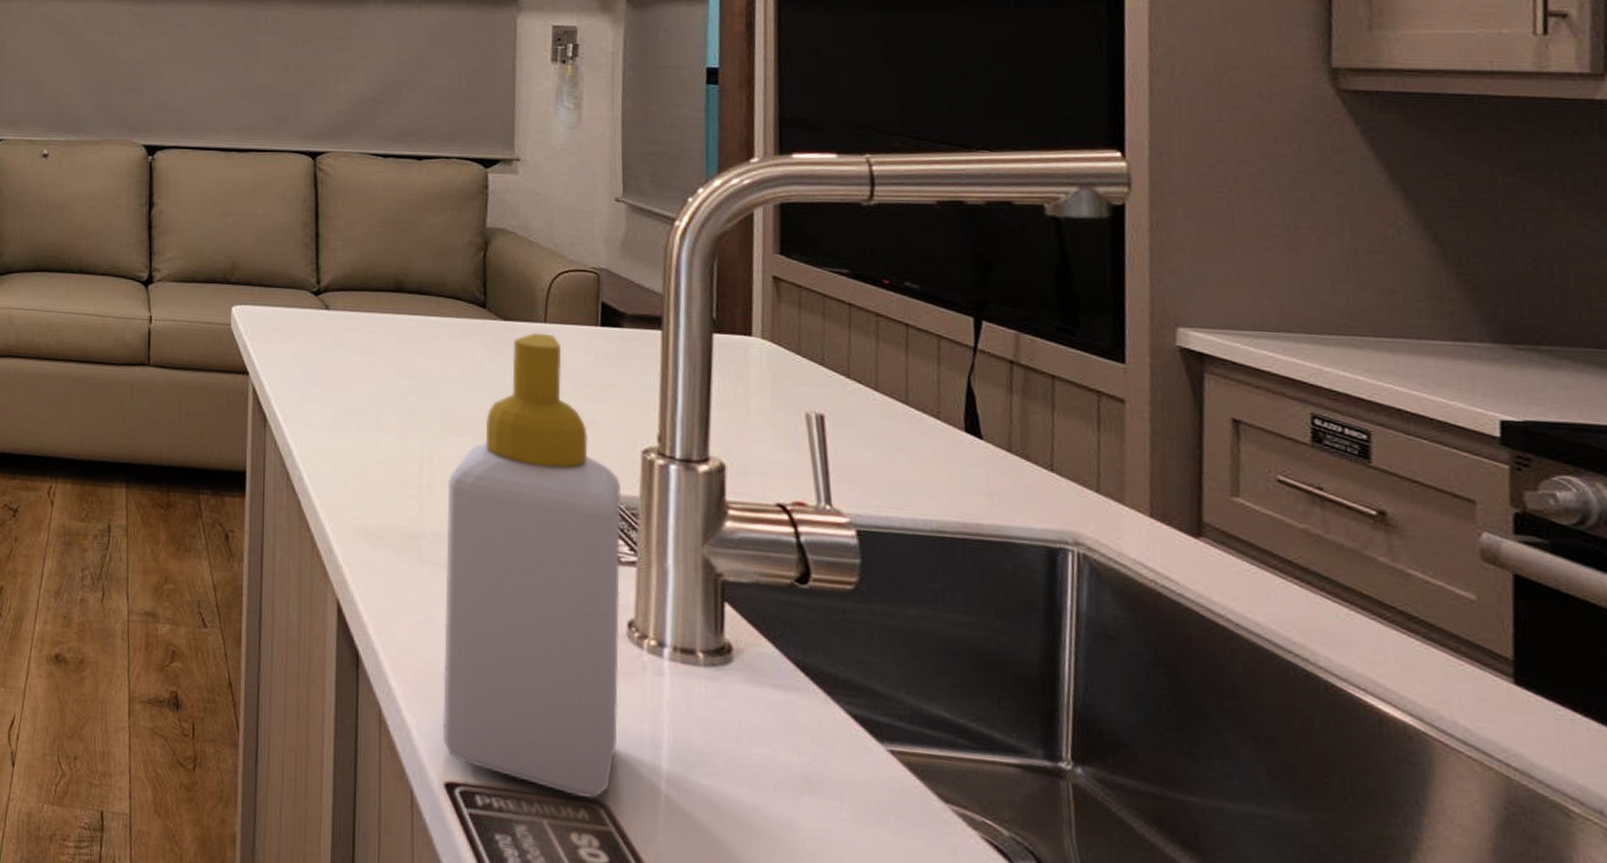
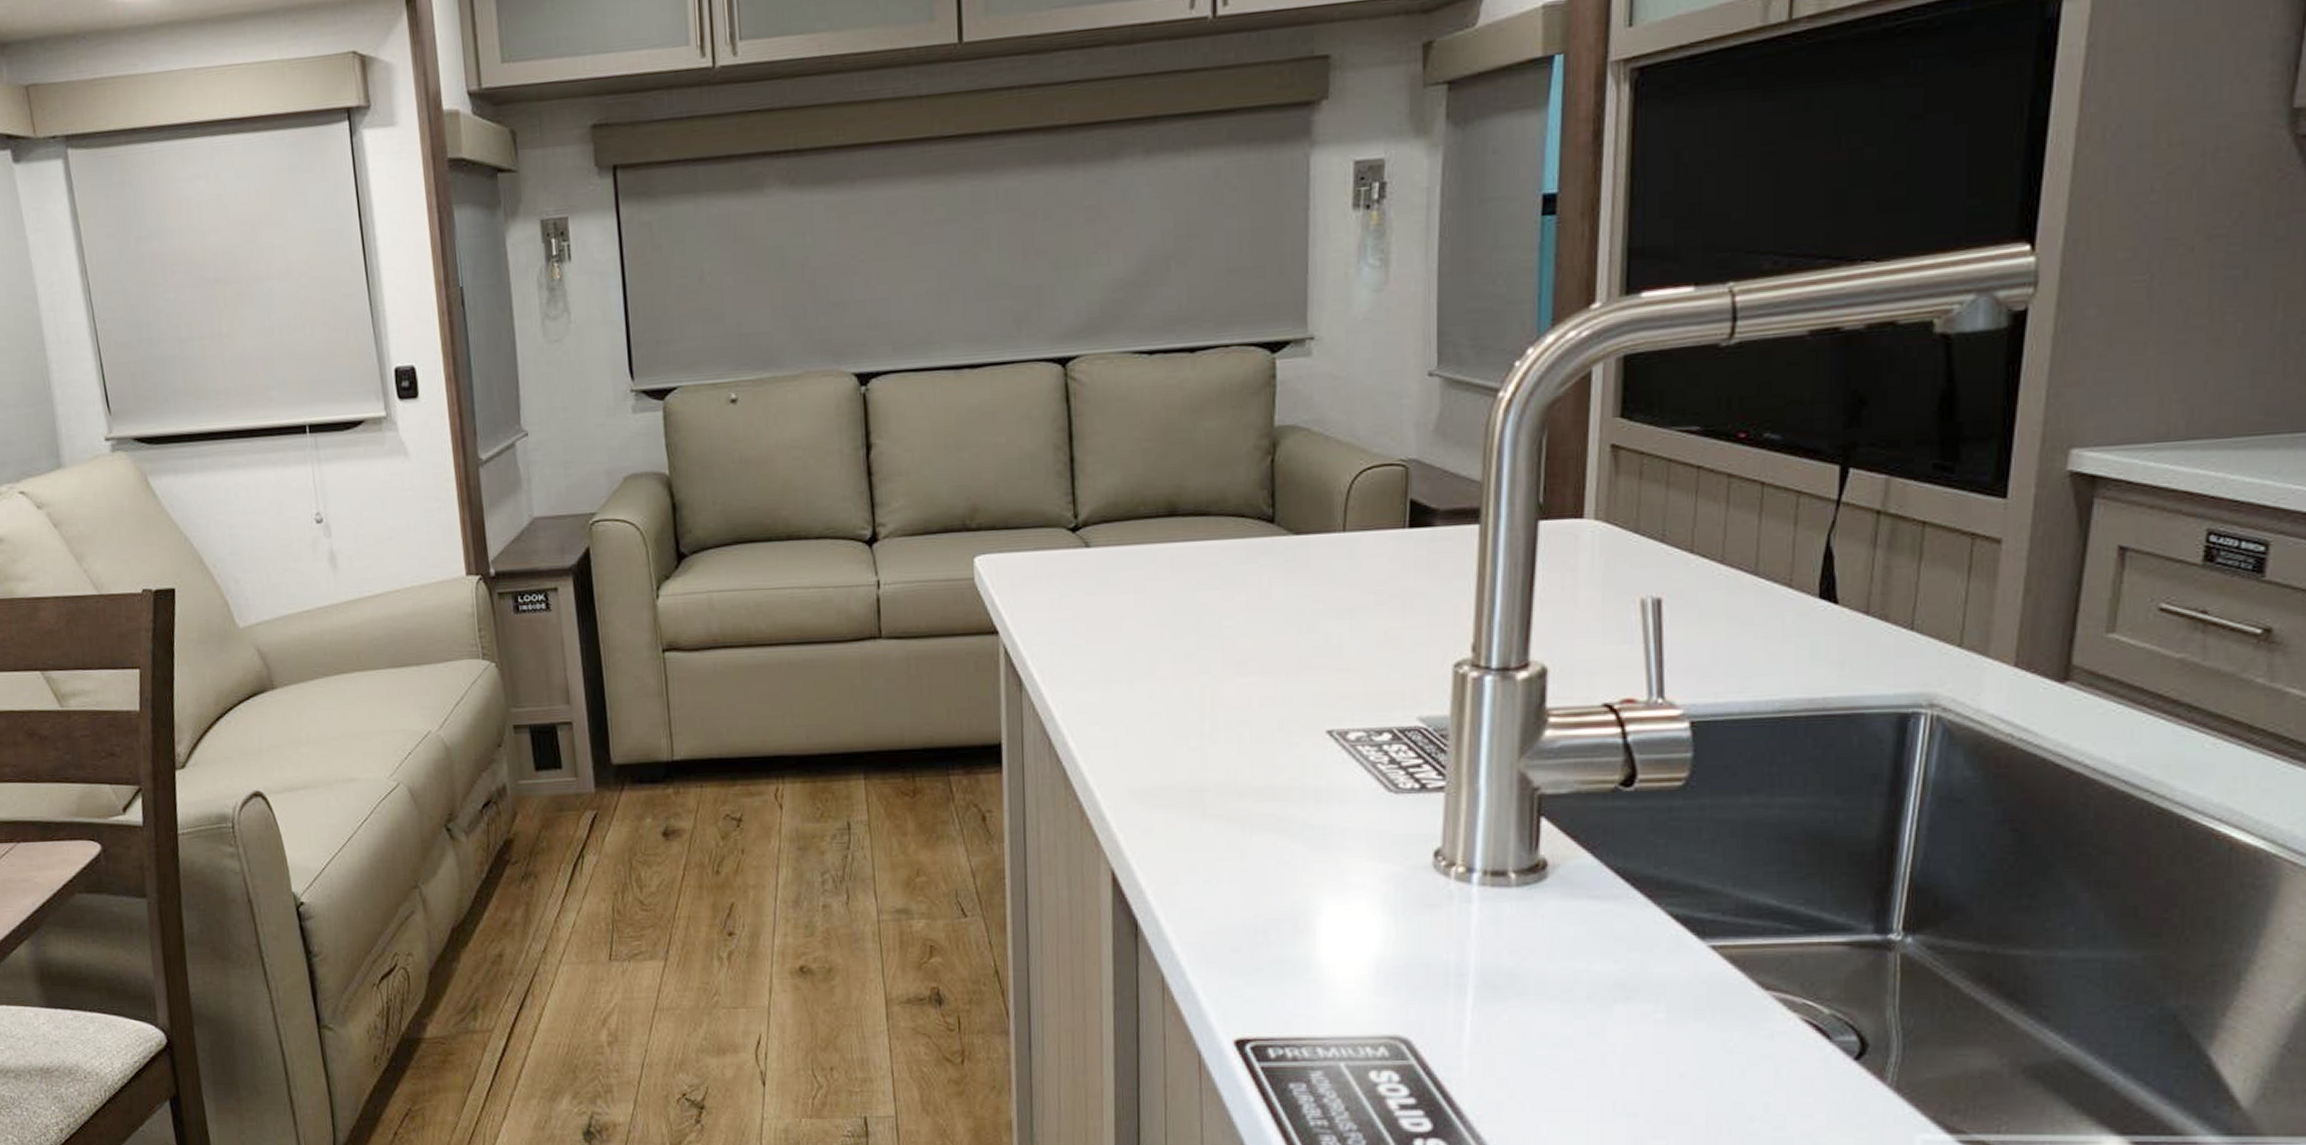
soap bottle: present [442,332,621,799] -> none [1230,544,1429,1036]

